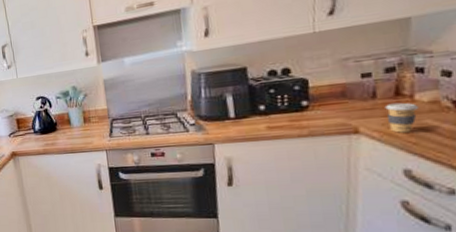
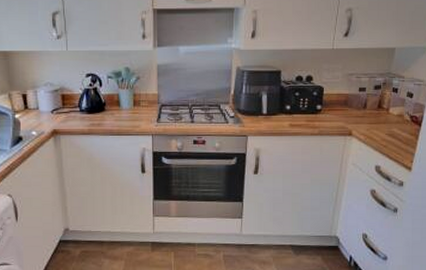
coffee cup: present [385,102,420,133] -> none [370,114,391,137]

